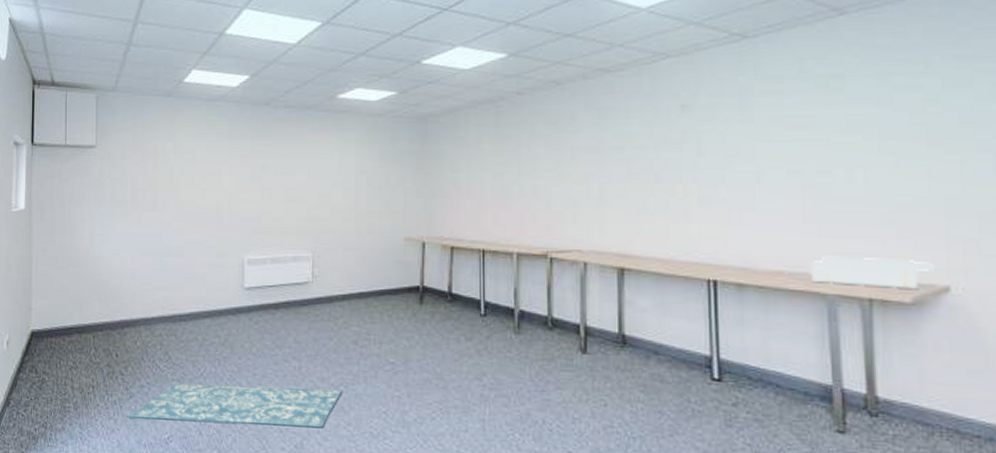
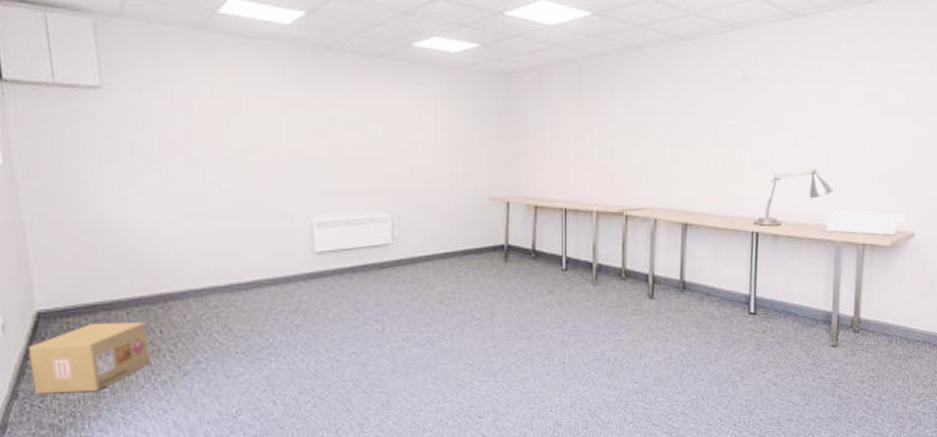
cardboard box: none [21,344,106,406] -> present [27,321,151,395]
rug: present [128,383,342,428] -> none [183,347,428,396]
desk lamp: none [708,206,816,273] -> present [753,169,833,226]

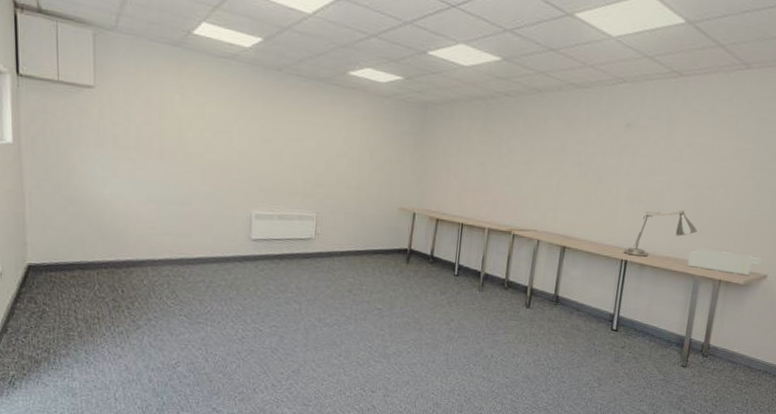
cardboard box: present [27,321,151,395] -> none [18,279,112,335]

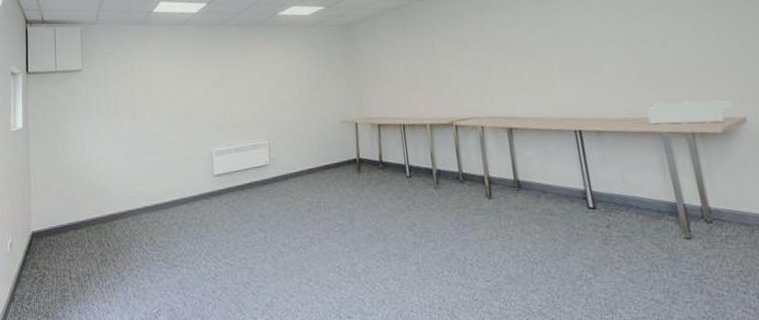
desk lamp: present [623,210,698,257] -> none [573,68,647,124]

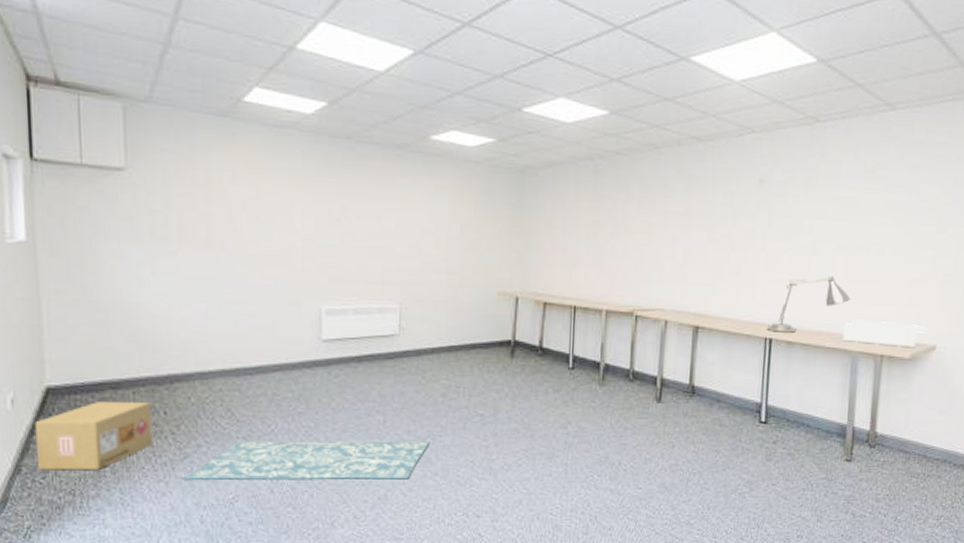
cardboard box: none [24,237,100,298] -> present [34,401,152,471]
rug: none [121,252,302,299] -> present [182,440,429,480]
desk lamp: none [573,68,647,124] -> present [766,276,851,333]

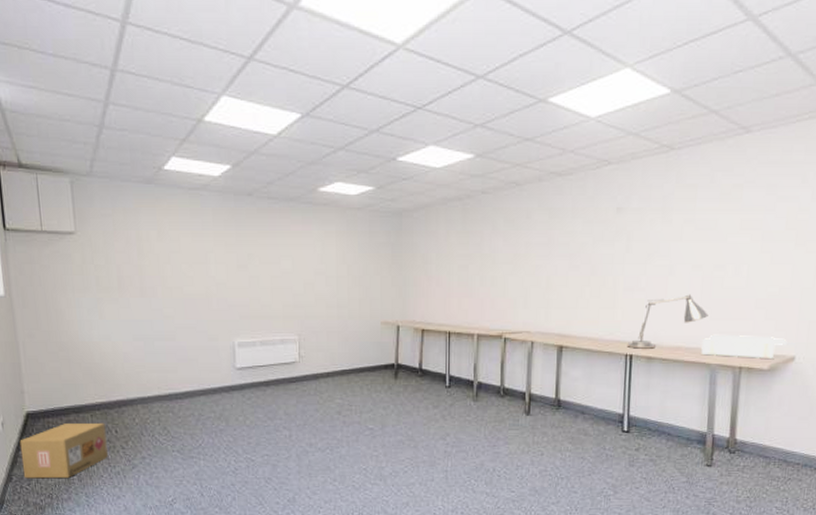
rug: present [182,440,429,480] -> none [132,452,328,486]

